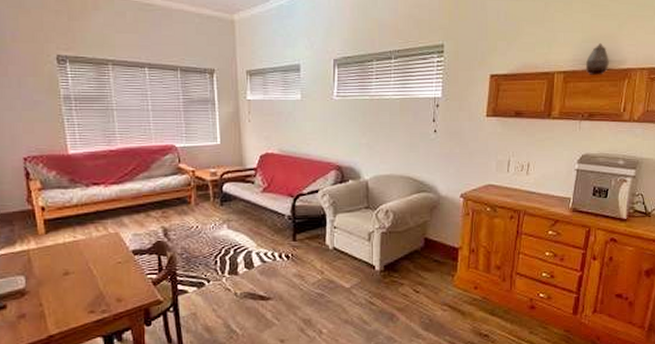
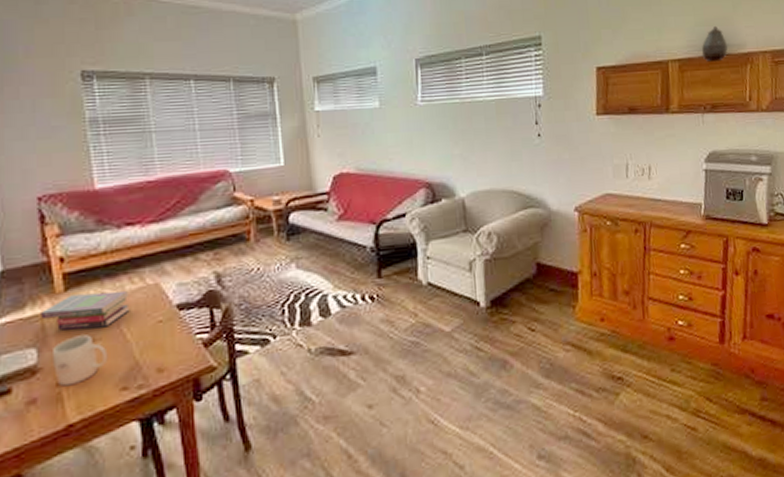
books: none [27,236,96,265] -> present [41,291,130,331]
mug: none [36,269,79,307] -> present [51,334,108,387]

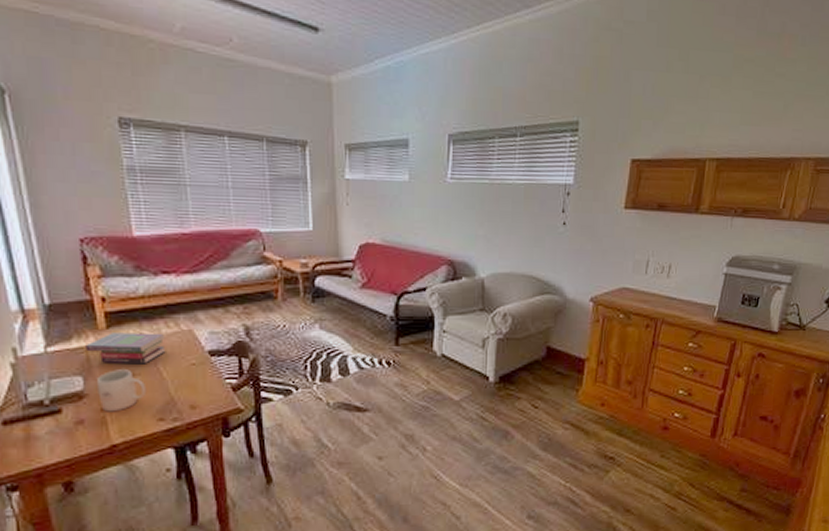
decorative jar: present [701,26,728,62] -> none [742,127,771,165]

